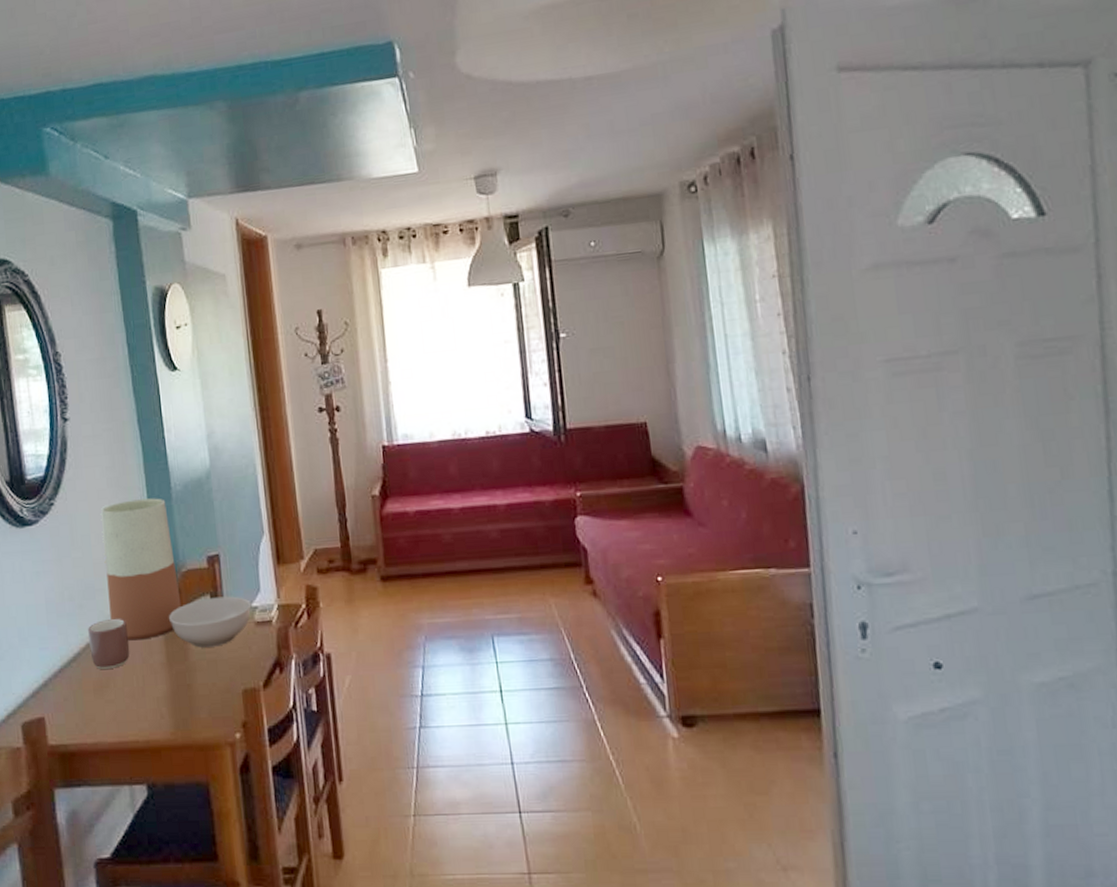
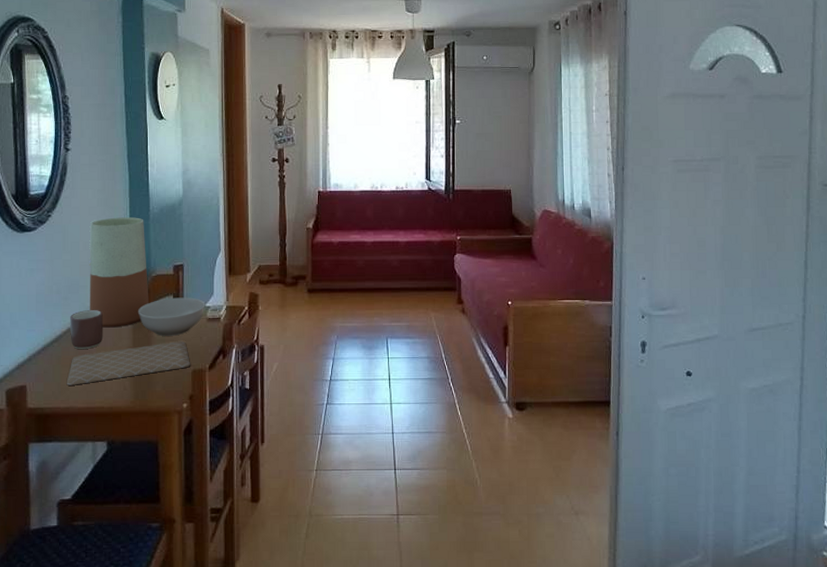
placemat: none [91,653,240,715] -> present [66,341,190,385]

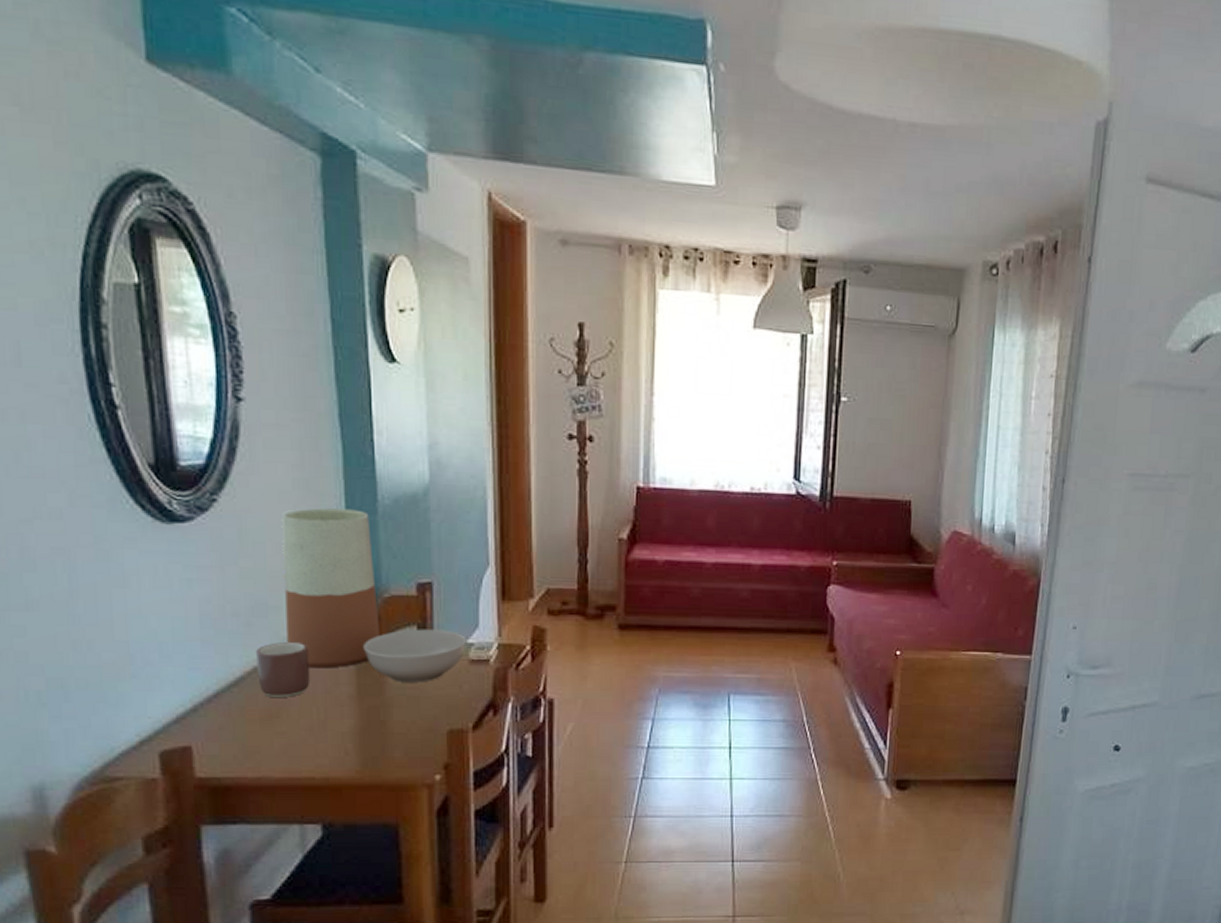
placemat: present [66,341,190,385] -> none [255,690,445,748]

